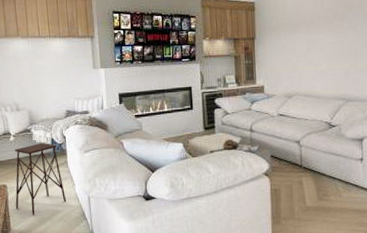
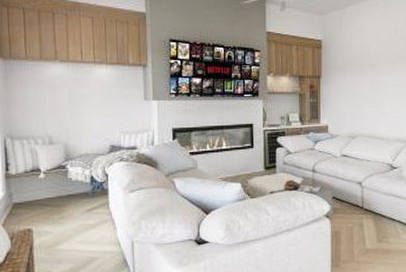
side table: present [15,143,67,216] -> none [42,181,106,264]

